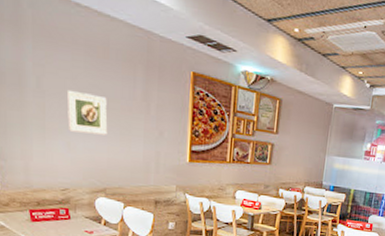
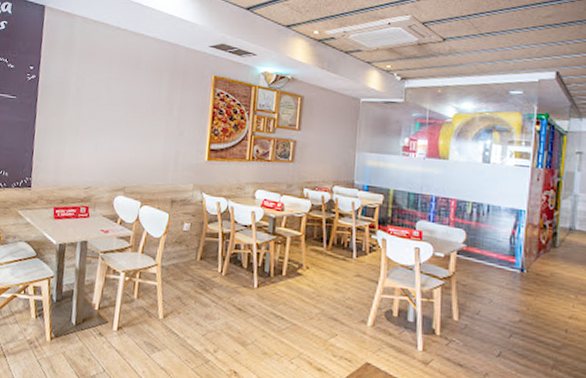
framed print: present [66,89,108,135] -> none [98,97,134,136]

